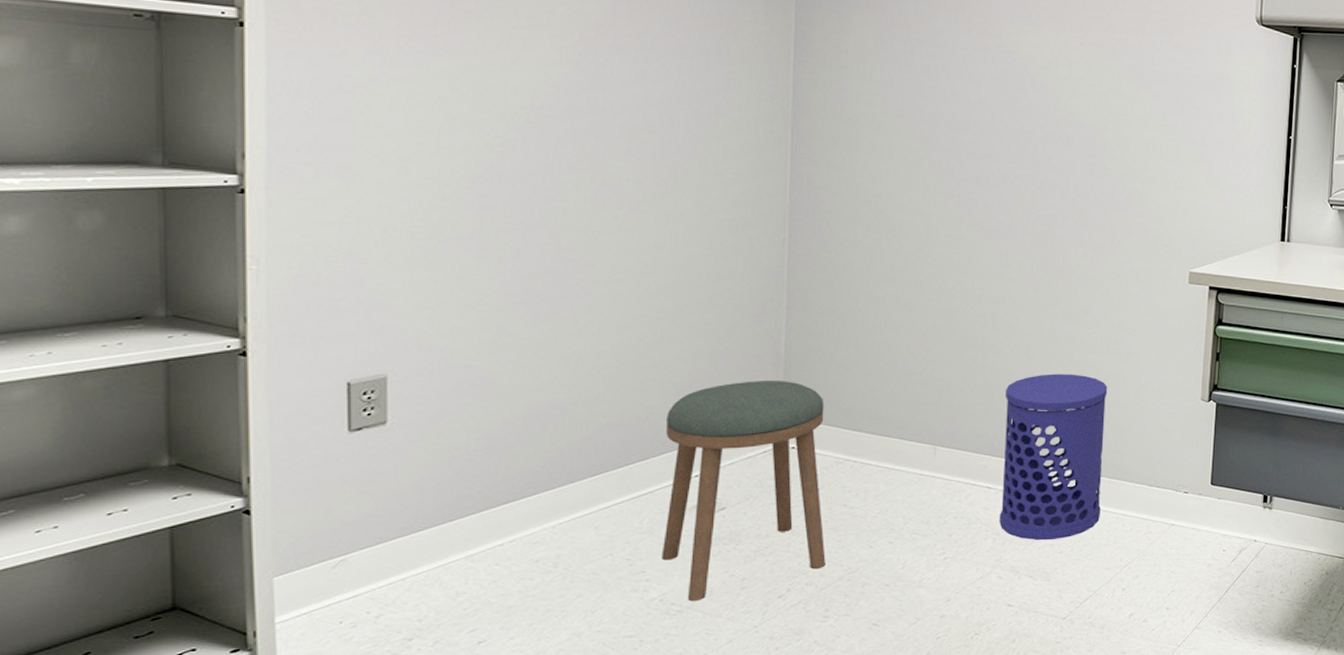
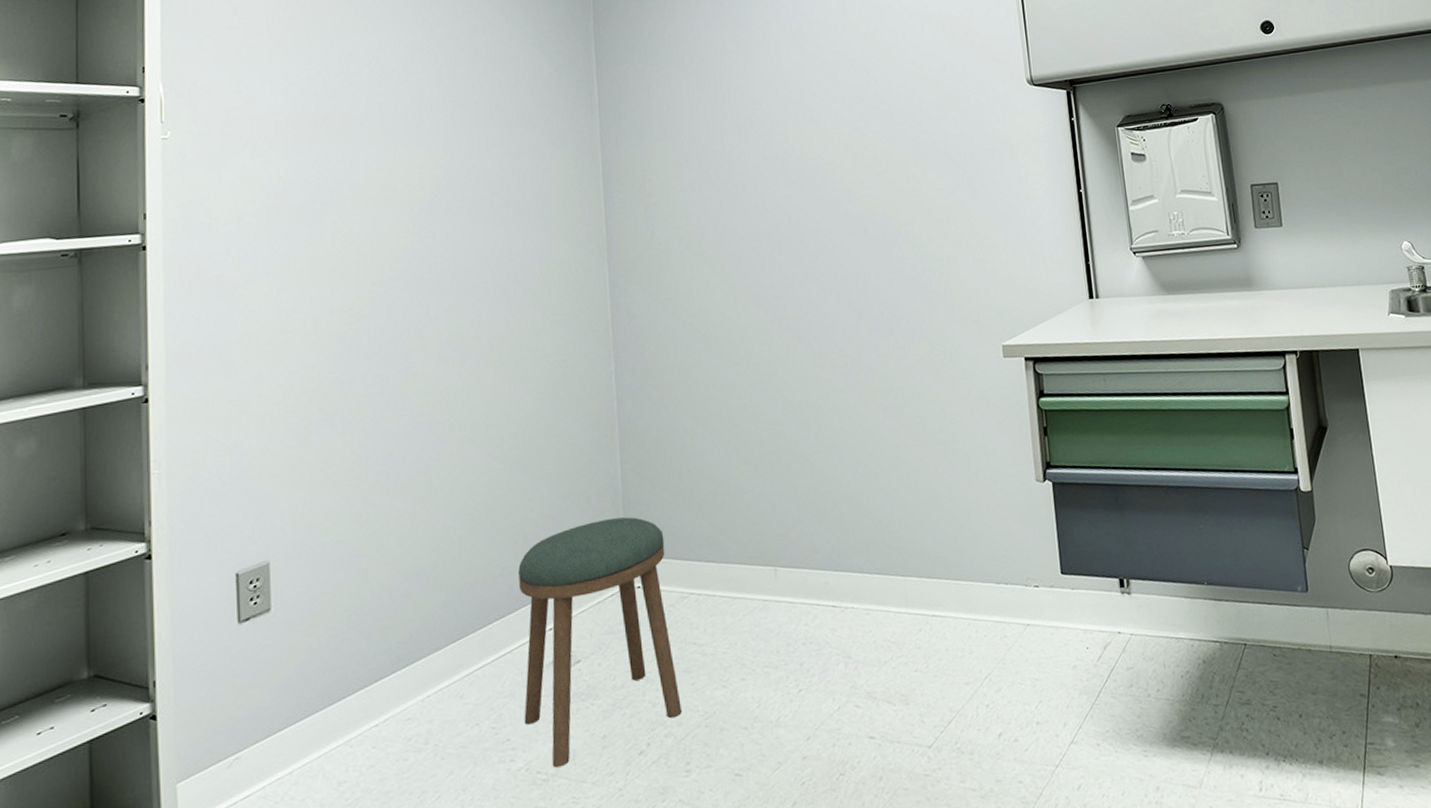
waste bin: present [999,374,1108,541] -> none [837,470,951,660]

